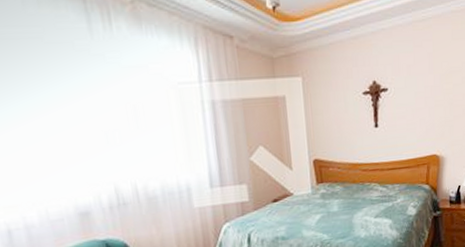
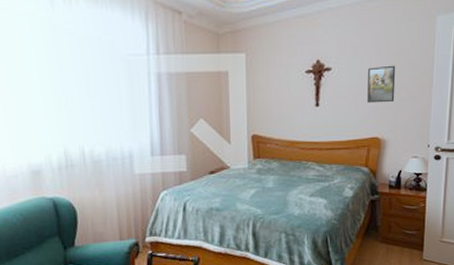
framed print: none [423,83,450,122] -> present [367,65,396,104]

